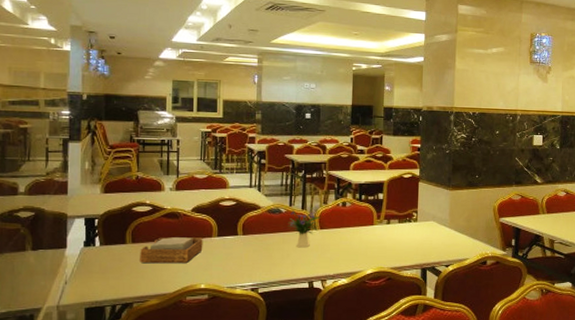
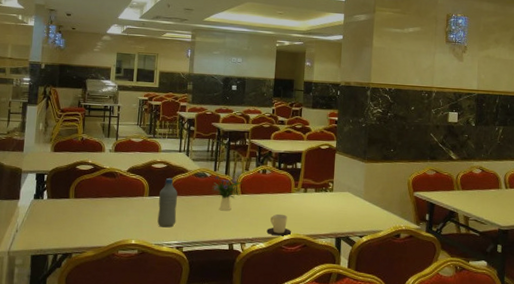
napkin holder: present [140,237,203,263] -> none [80,194,136,219]
water bottle: none [229,215,250,269] -> present [157,177,178,228]
cup: none [348,247,375,270] -> present [266,213,292,236]

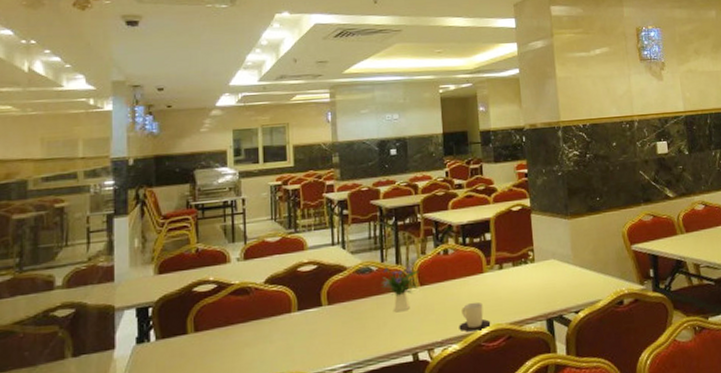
water bottle: present [157,177,178,228] -> none [312,281,339,349]

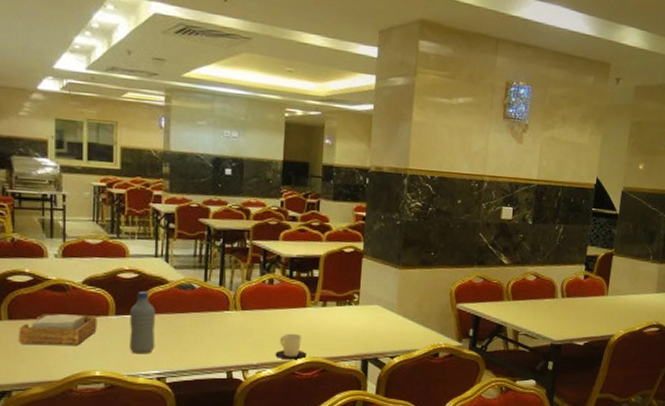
napkin holder: none [205,314,281,356] -> present [19,314,98,345]
water bottle: none [312,281,339,349] -> present [129,290,156,354]
flower arrangement: present [380,265,419,313] -> none [200,285,242,332]

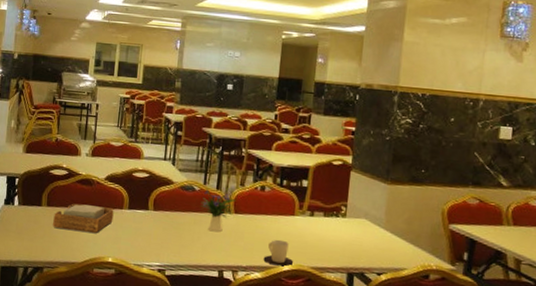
water bottle: present [129,290,156,354] -> none [137,189,161,247]
flower arrangement: none [200,285,242,332] -> present [199,188,236,232]

